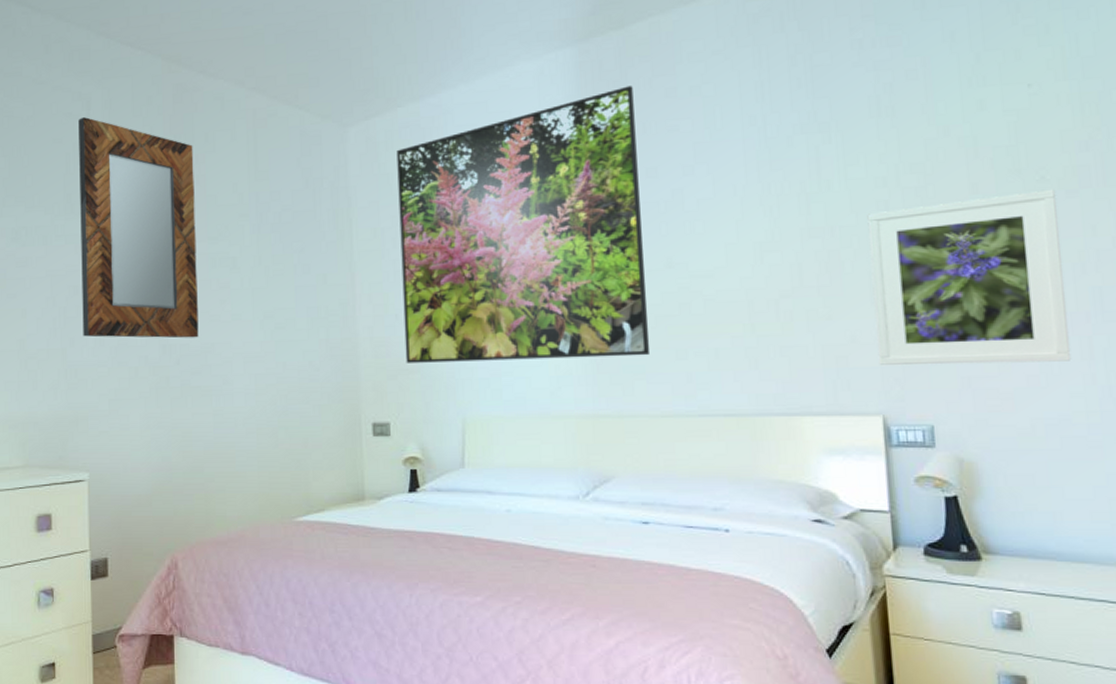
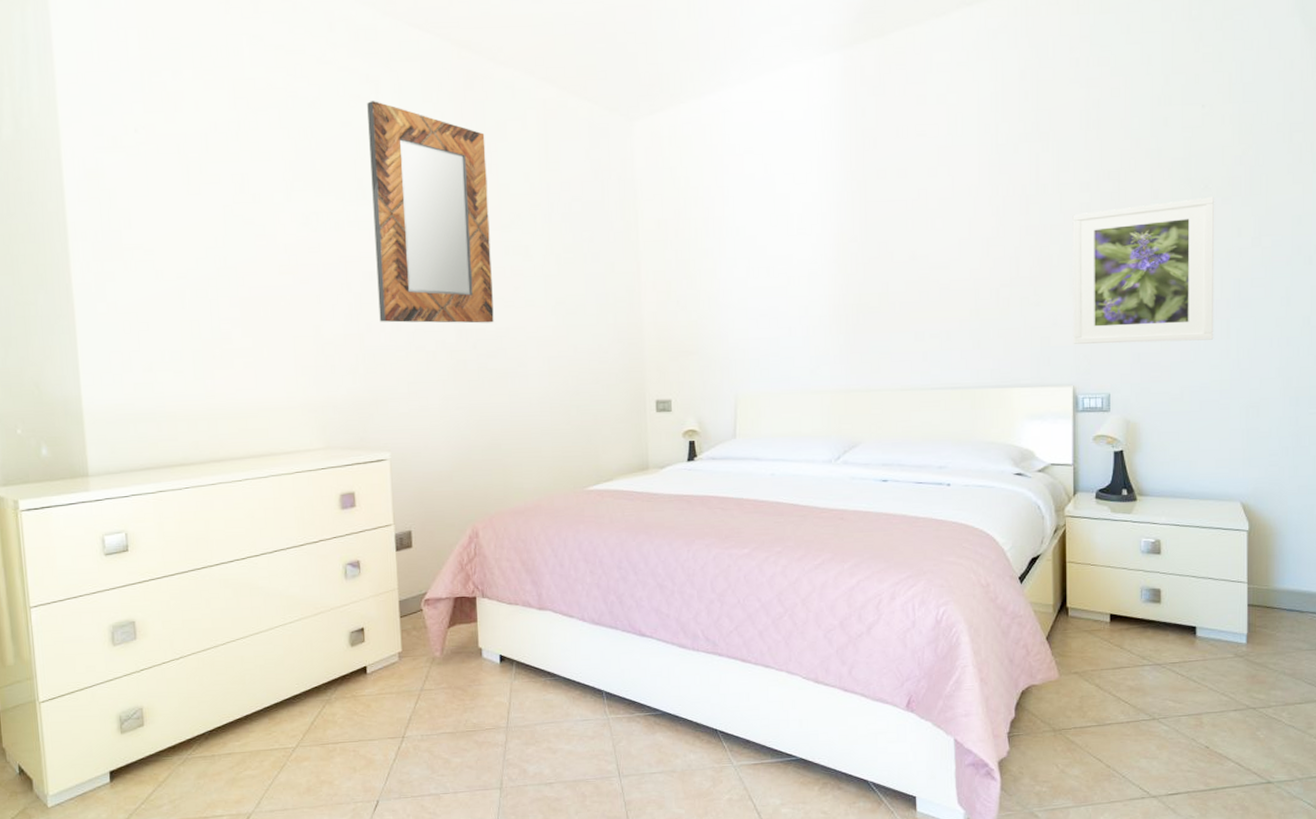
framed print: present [396,86,651,363] -> none [679,92,895,346]

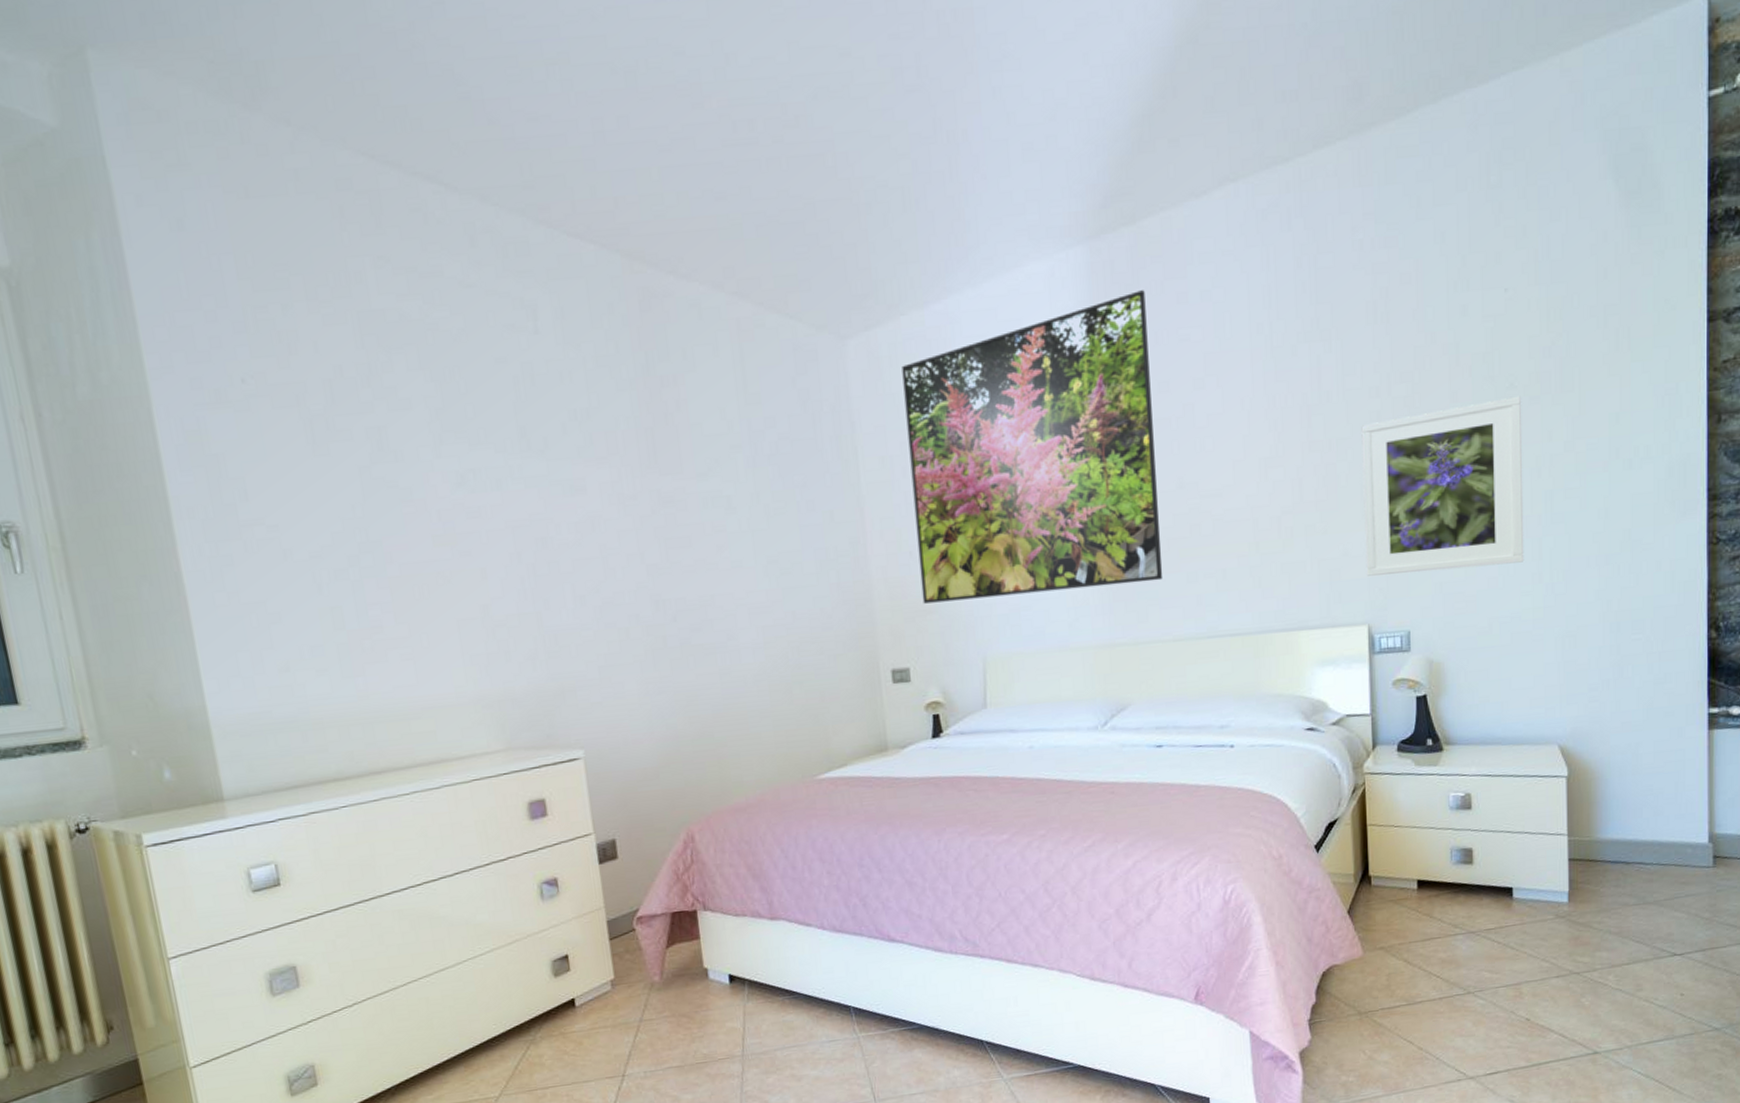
home mirror: present [367,101,494,324] -> none [524,330,696,597]
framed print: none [679,92,895,346] -> present [902,290,1163,604]

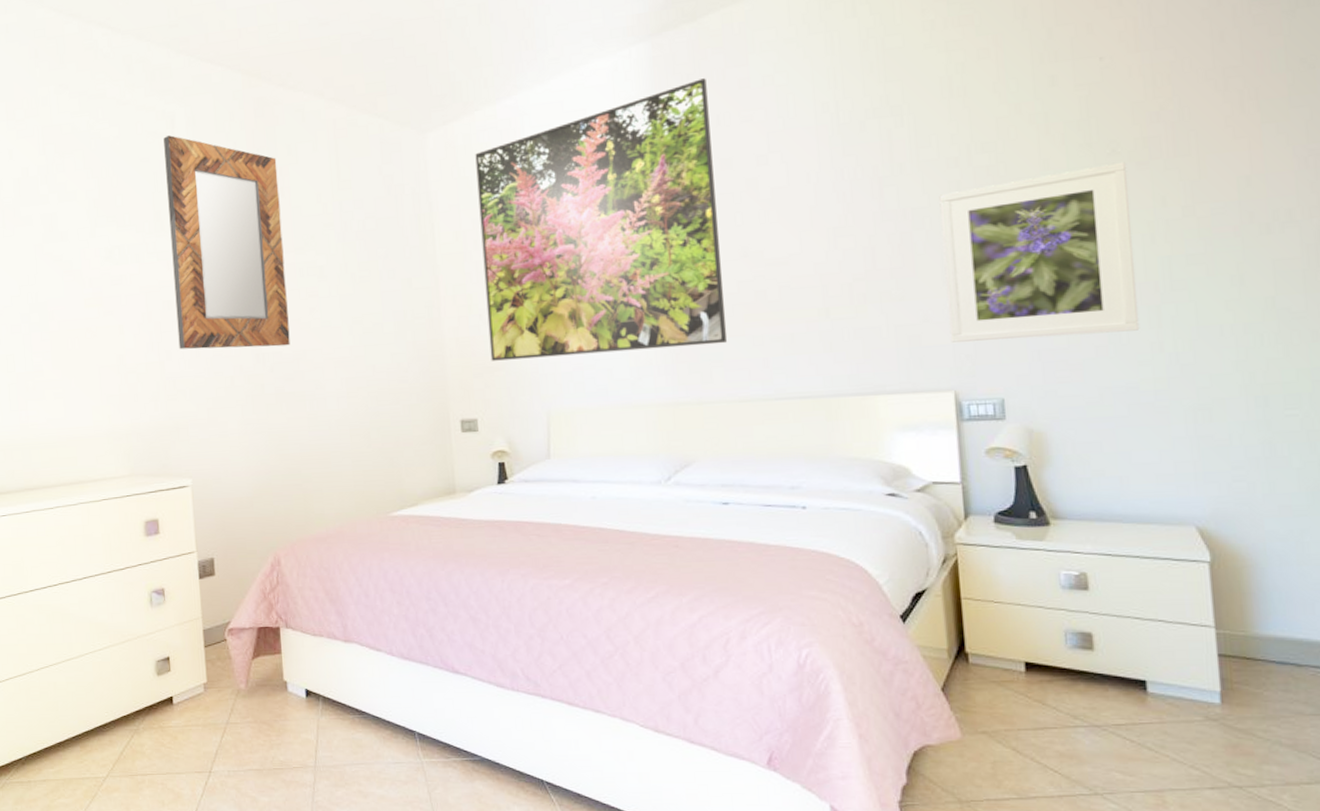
home mirror: none [524,330,696,597] -> present [163,135,290,350]

